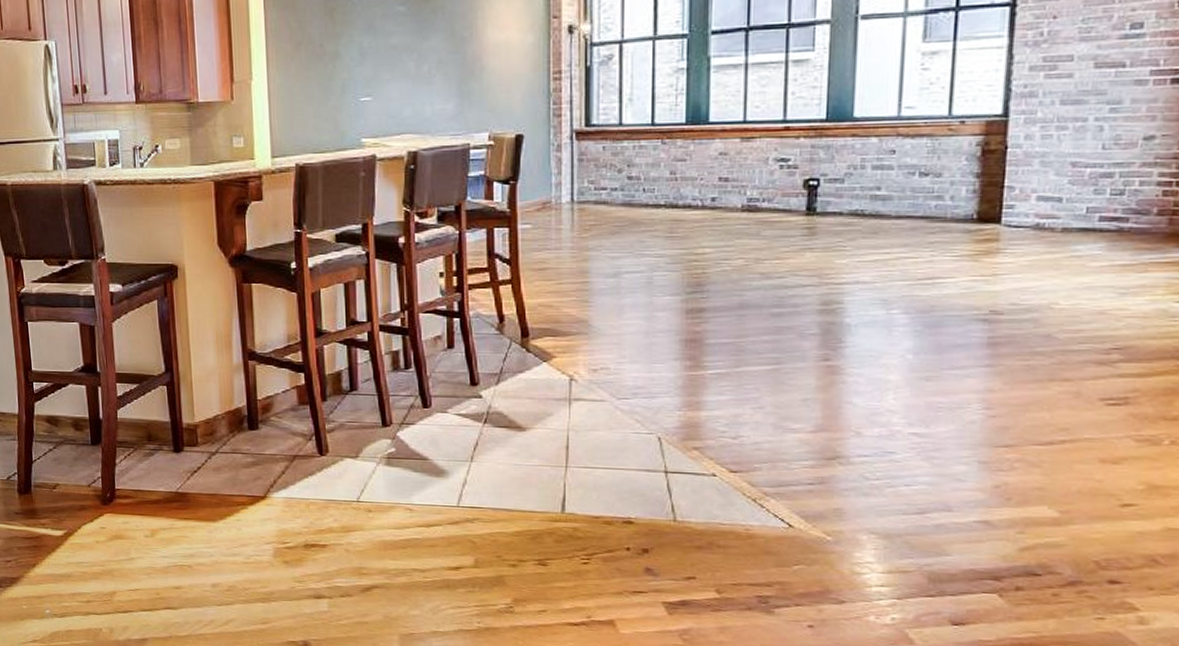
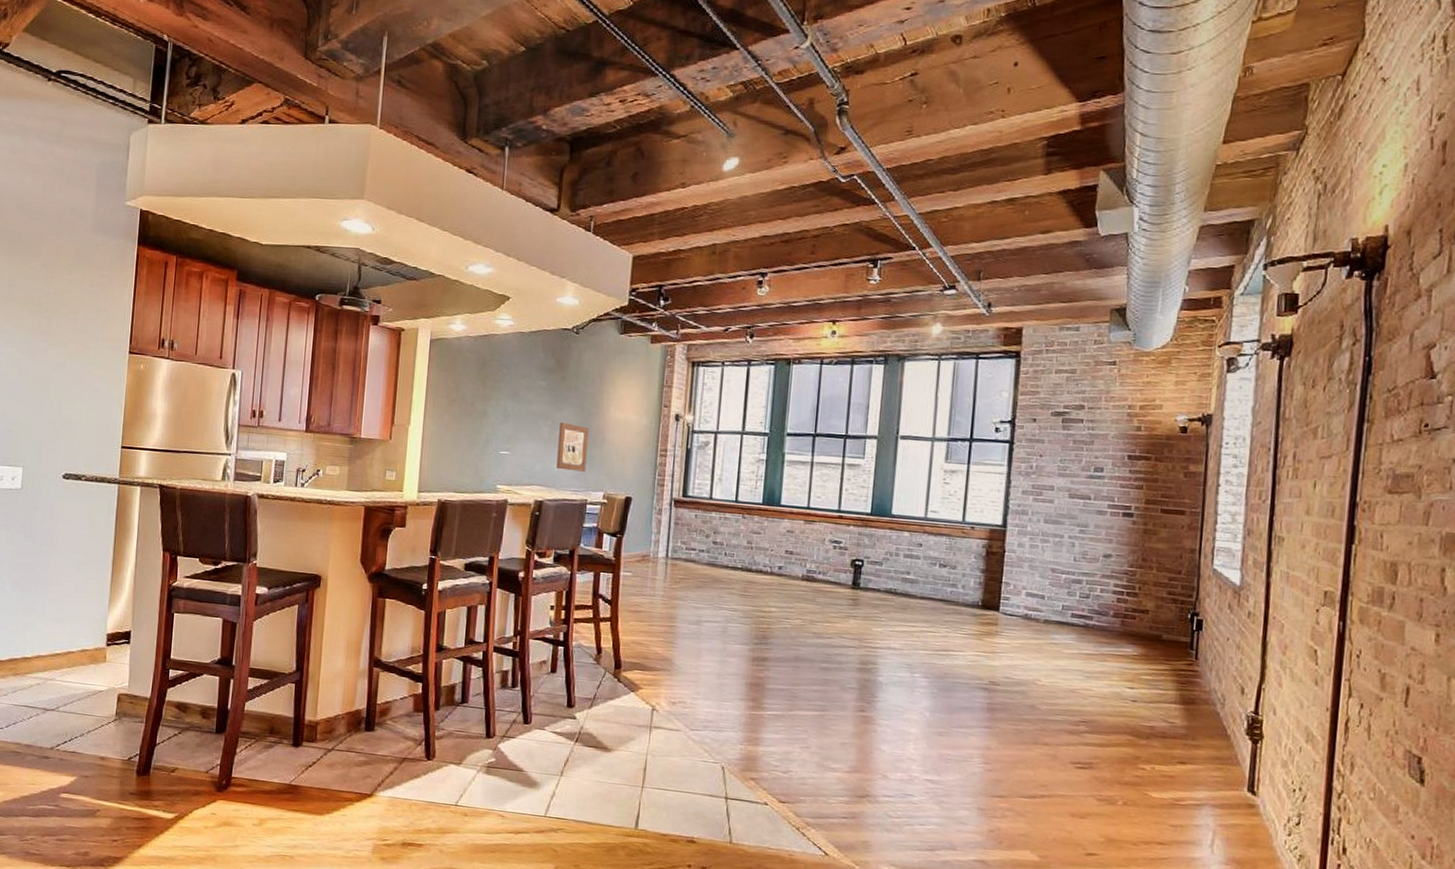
wall art: none [428,53,465,112] -> present [556,422,590,472]

